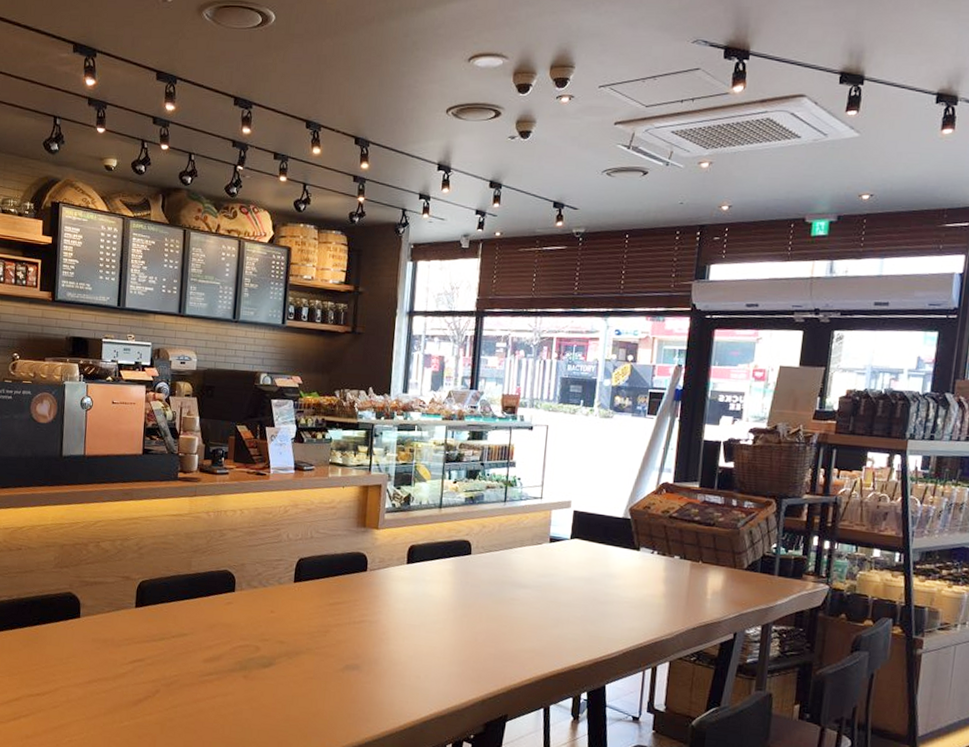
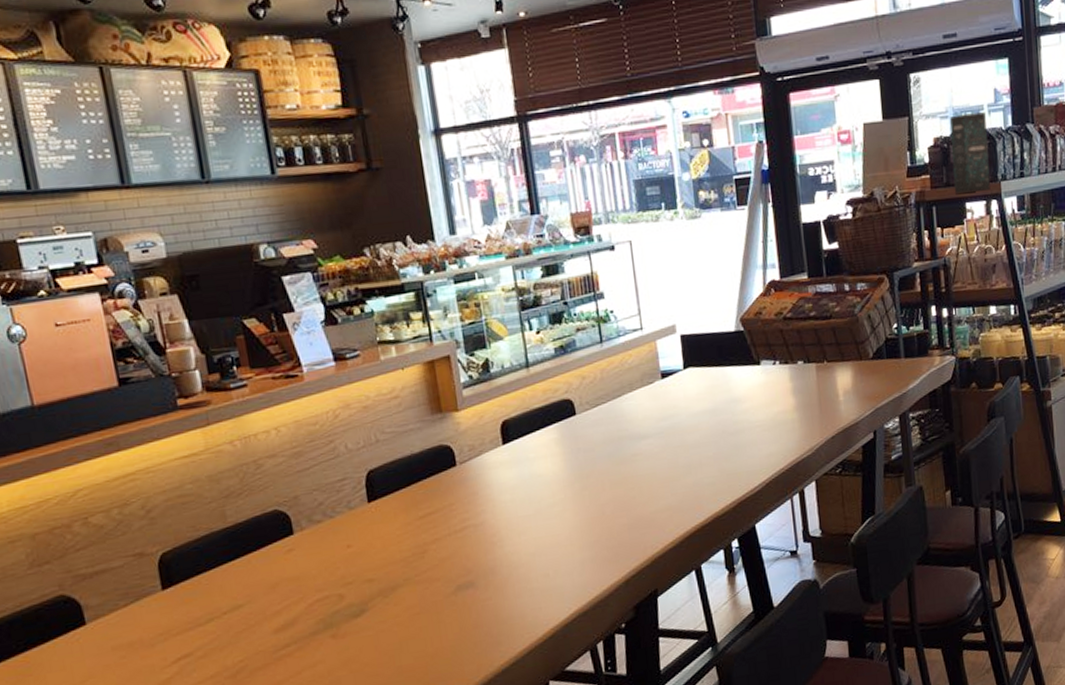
product box: none [858,373,904,445] -> present [949,112,990,194]

